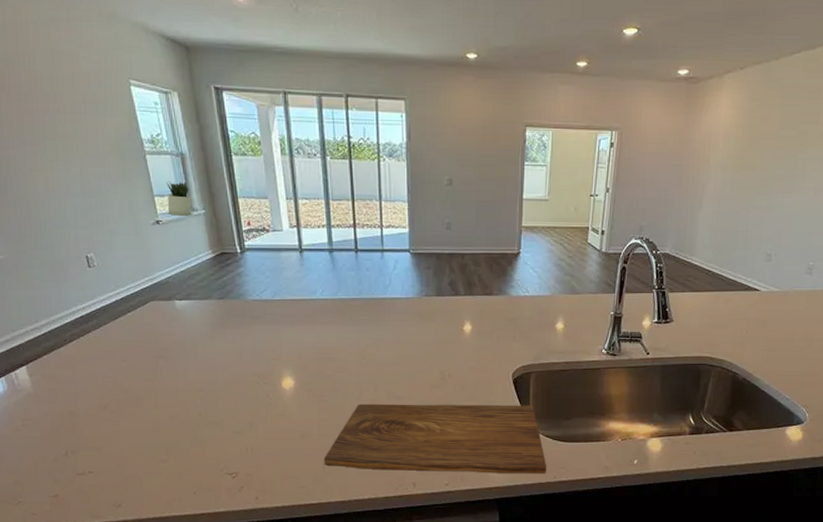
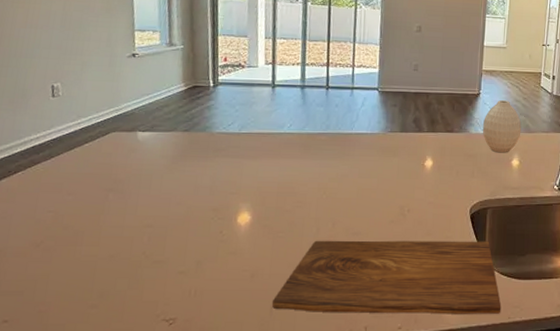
planter: present [165,181,193,217] -> none [143,17,172,51]
vase: none [523,260,566,316] -> present [482,100,522,153]

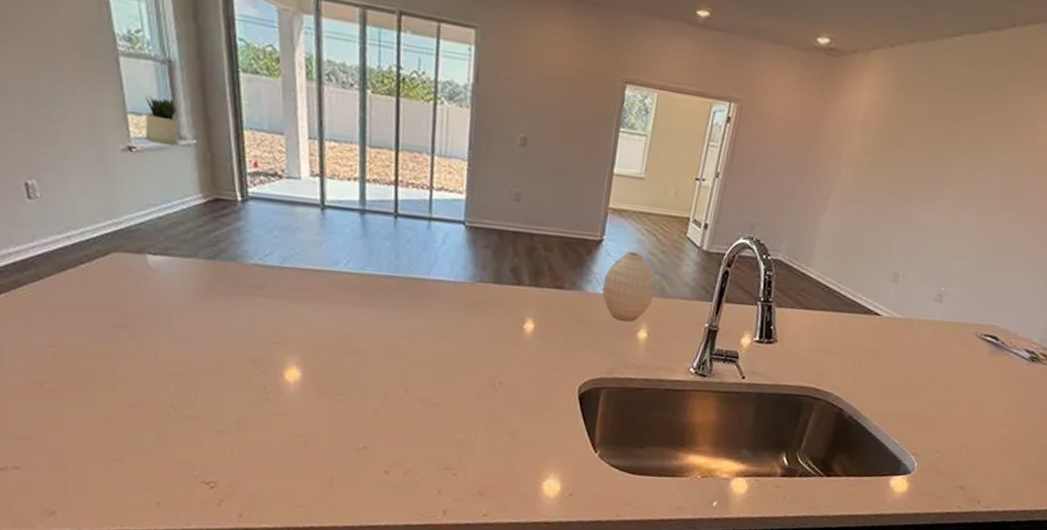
planter: none [143,17,172,51] -> present [141,95,181,147]
cutting board: present [271,240,502,315] -> none [331,408,610,510]

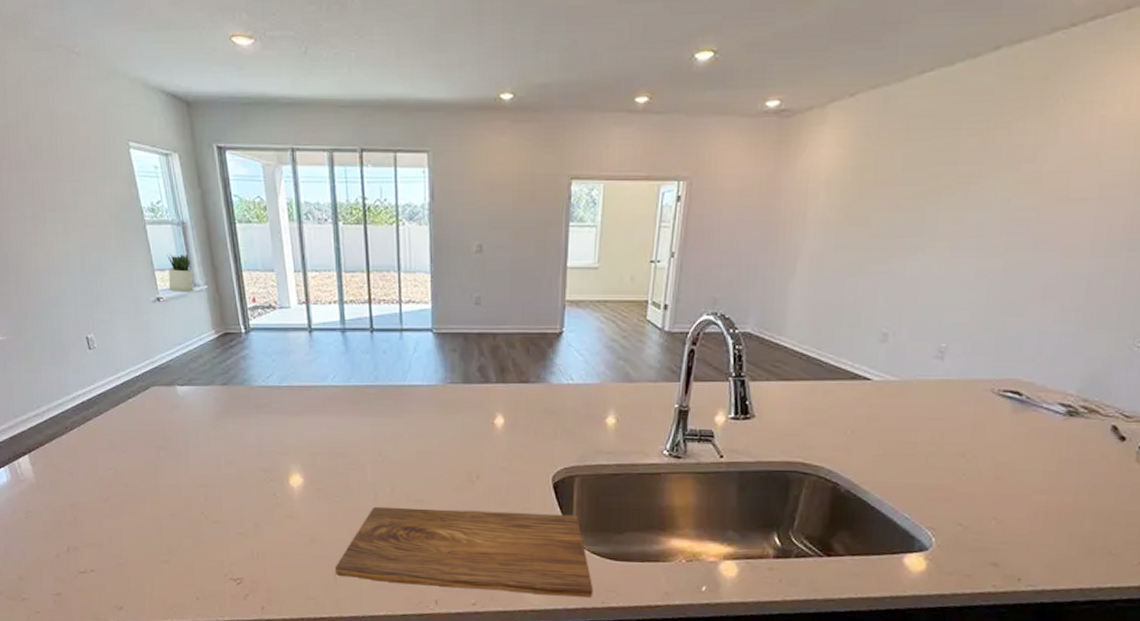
cutting board: none [331,408,610,510] -> present [334,506,594,597]
vase: present [602,251,656,322] -> none [566,340,620,409]

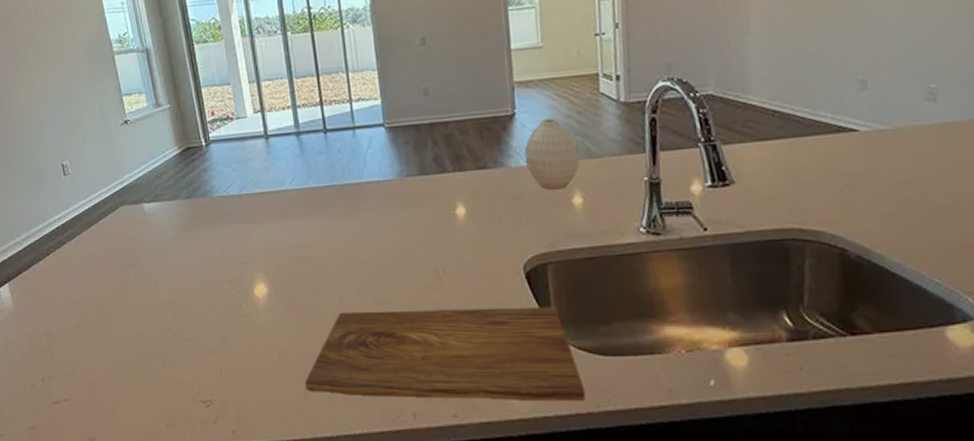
planter: present [166,253,195,293] -> none [133,77,159,114]
vase: none [566,340,620,409] -> present [524,118,581,190]

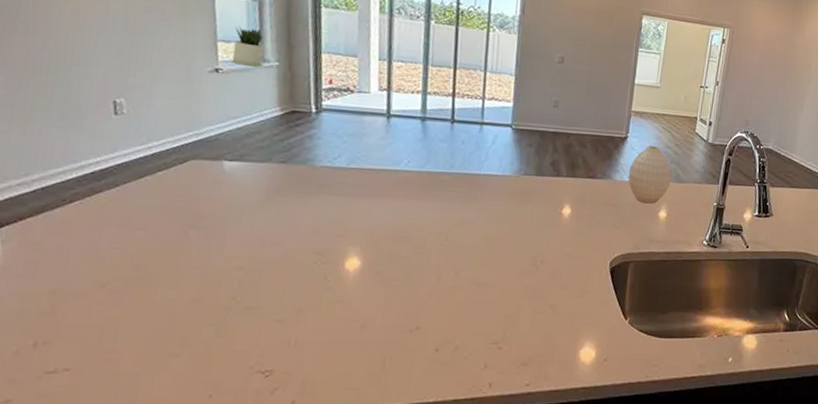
planter: none [133,77,159,114] -> present [228,26,265,68]
cutting board: present [304,306,586,401] -> none [384,290,639,372]

